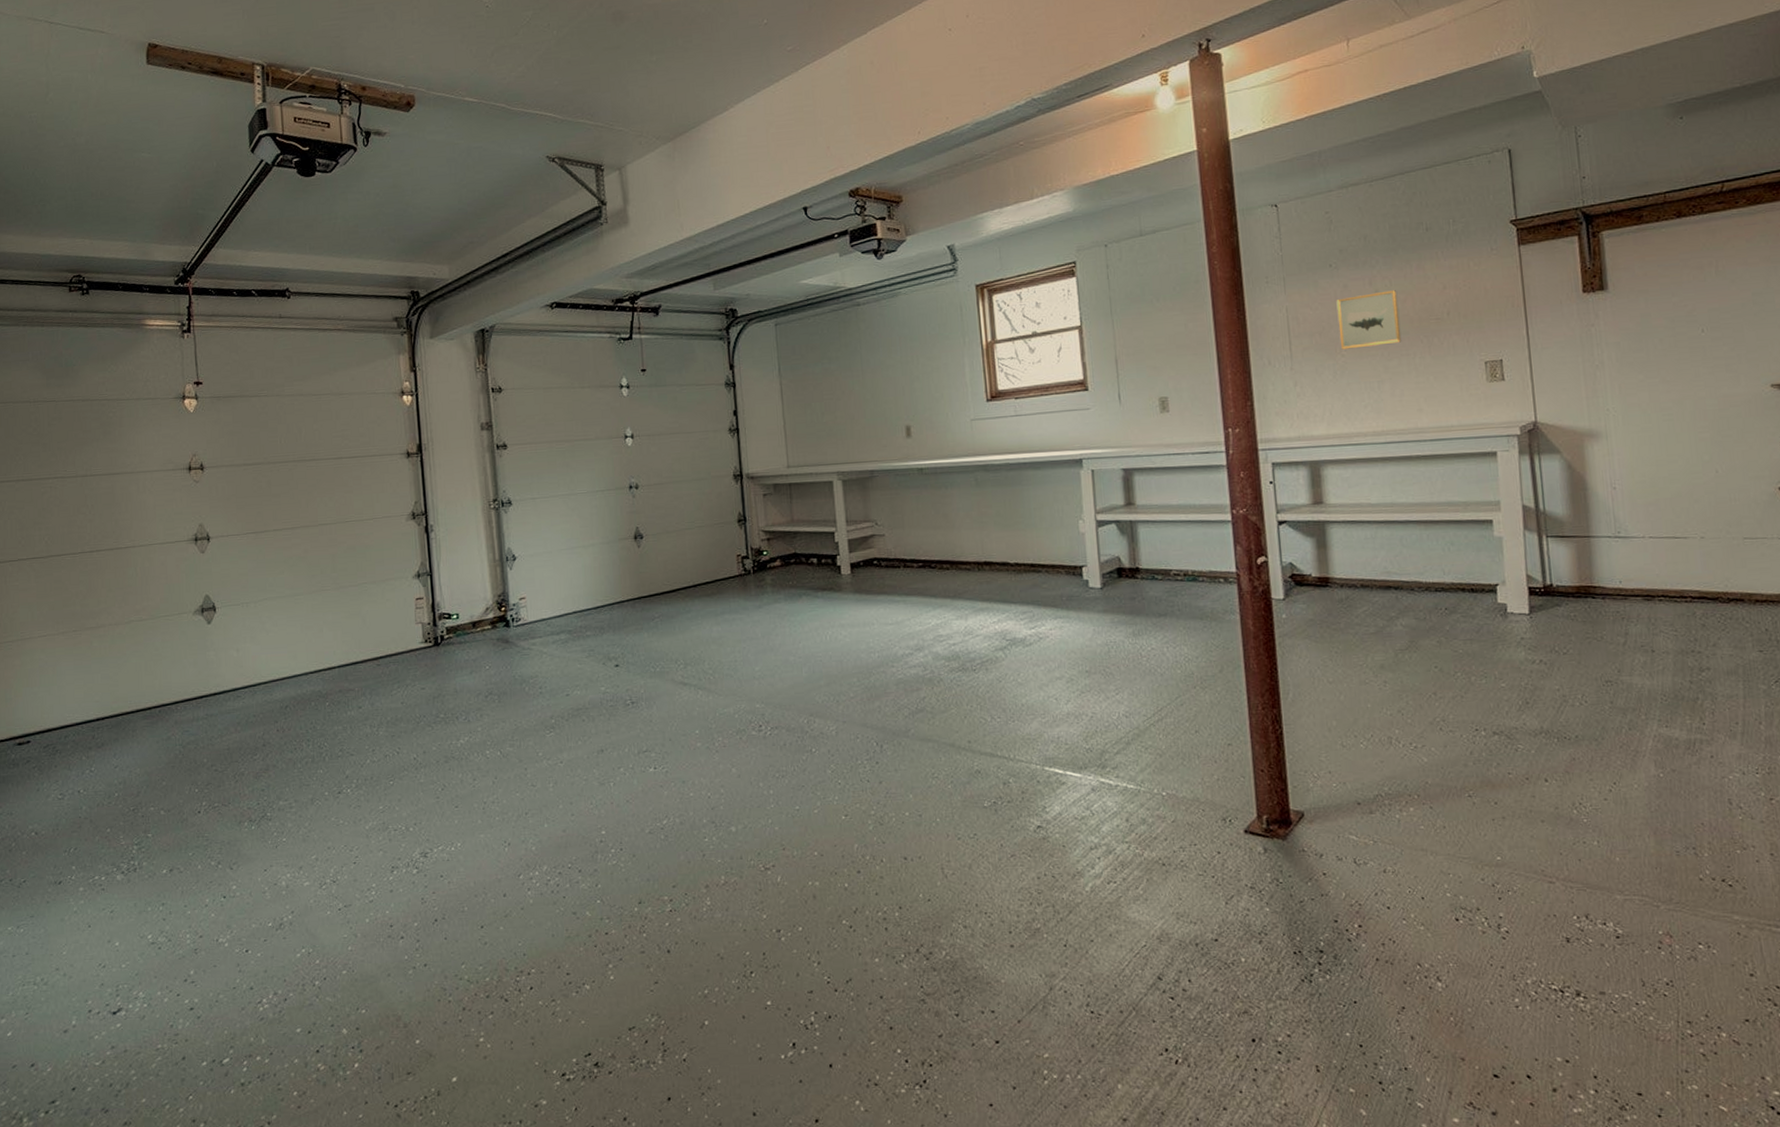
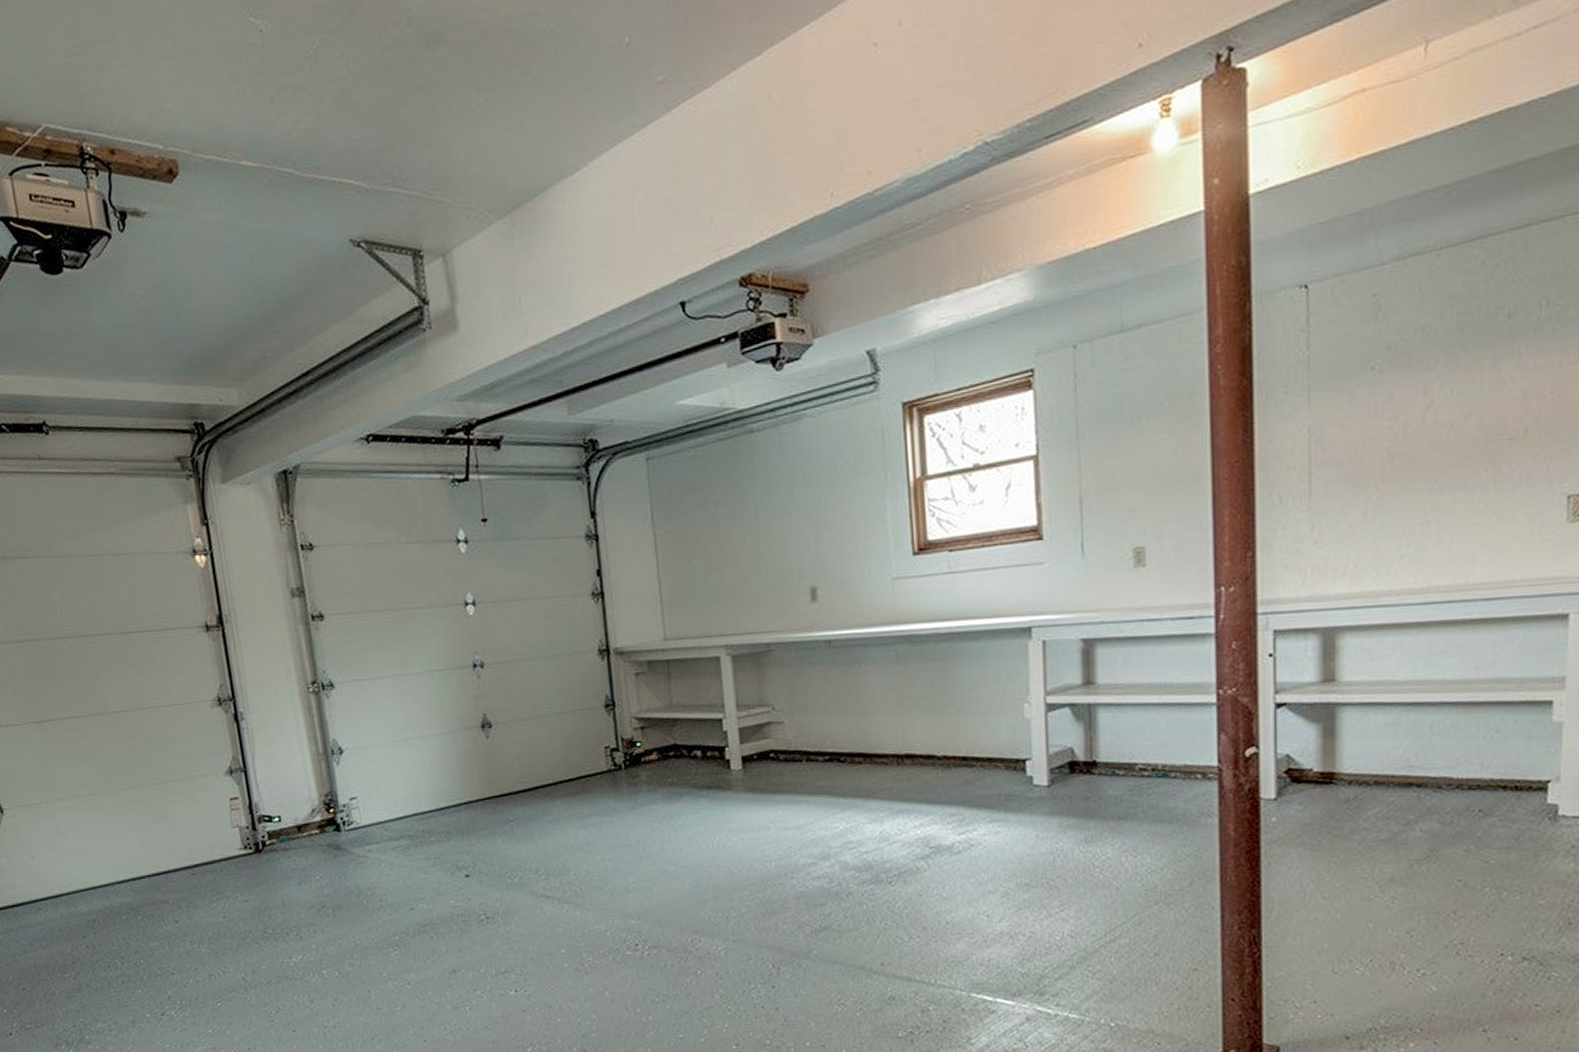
wall art: present [1336,290,1402,350] -> none [1376,400,1460,482]

